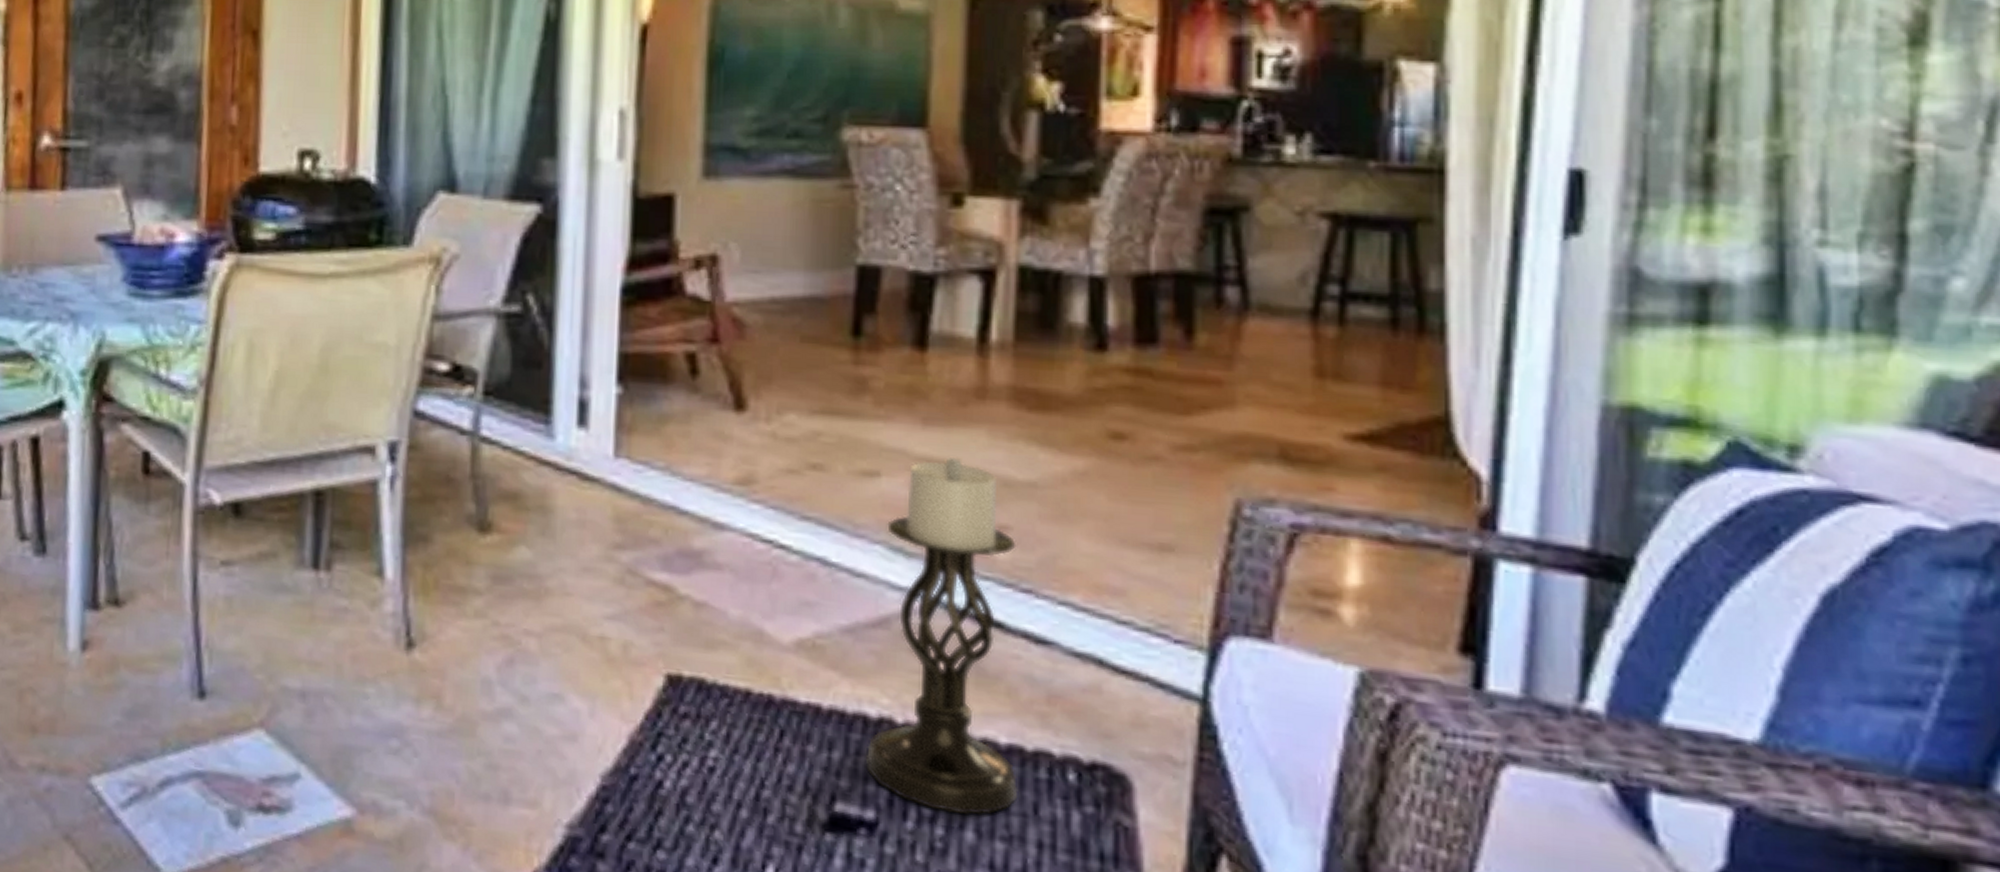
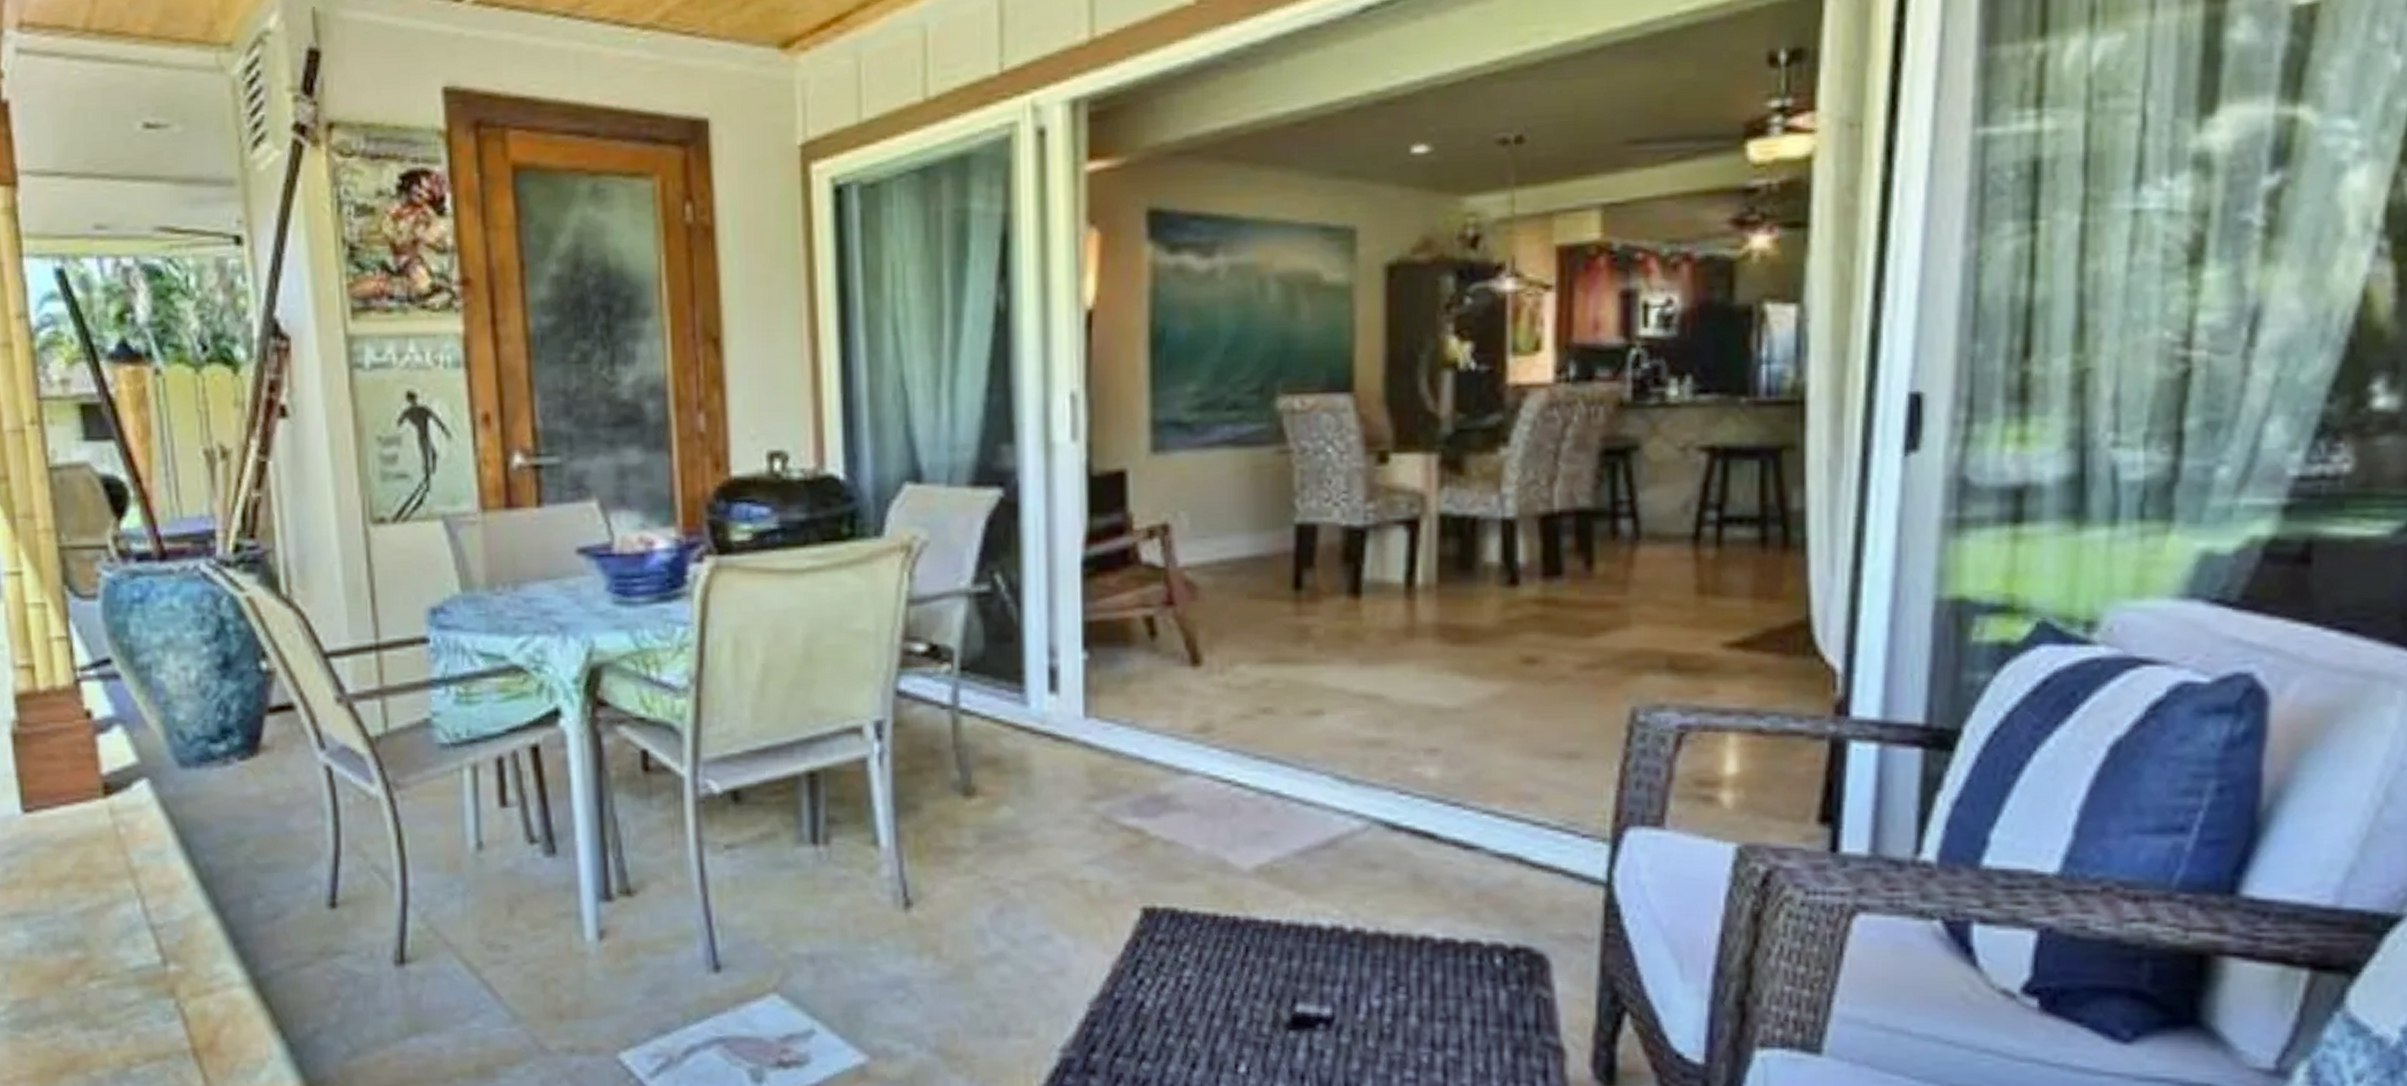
candle holder: present [865,456,1019,816] -> none [1320,691,1454,1003]

